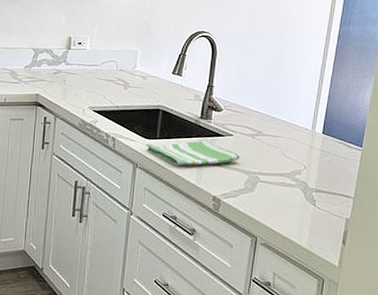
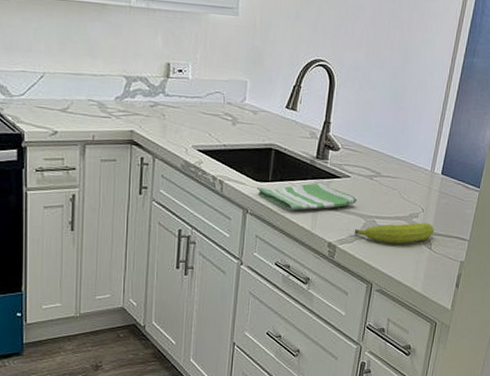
fruit: none [237,179,318,200] -> present [354,223,435,244]

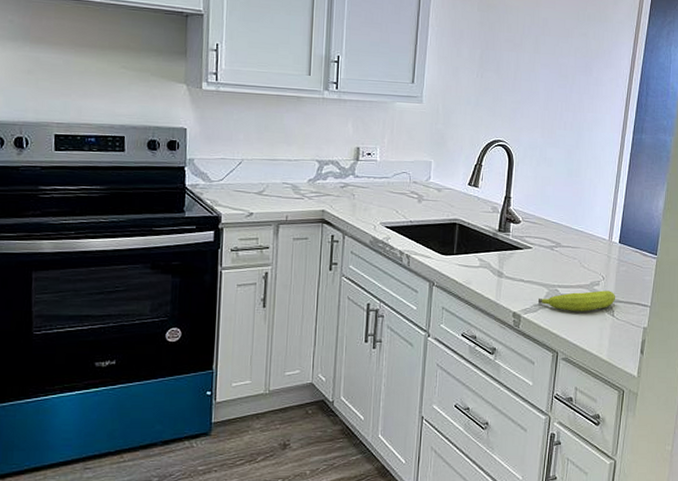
dish towel: present [257,183,358,210] -> none [443,254,540,282]

